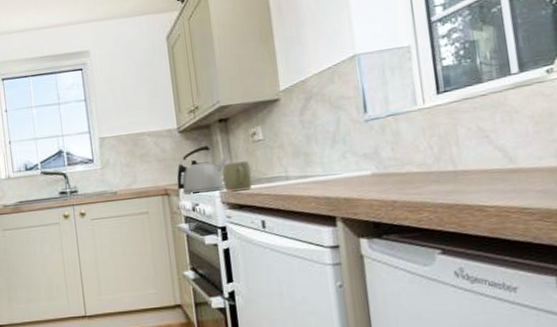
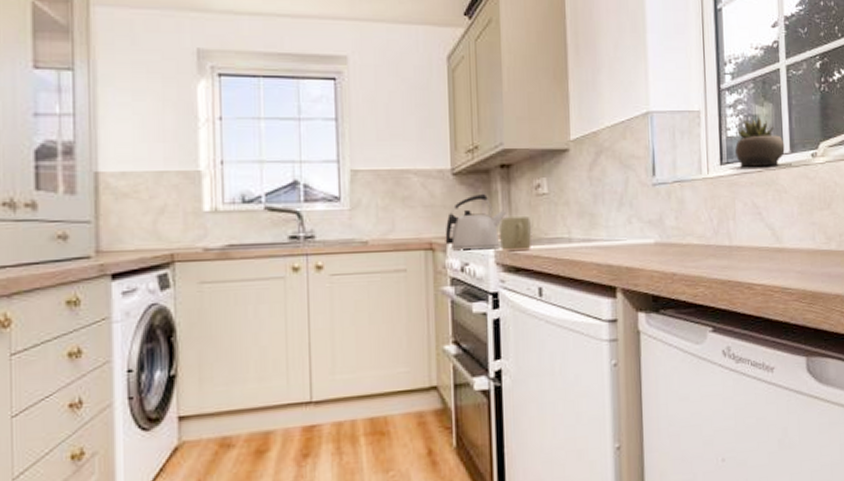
succulent plant: none [447,41,522,98] -> present [728,116,792,170]

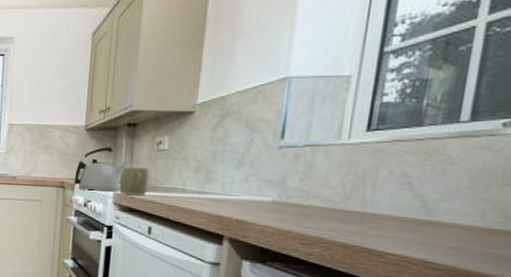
succulent plant: present [728,116,792,170] -> none [377,81,469,138]

